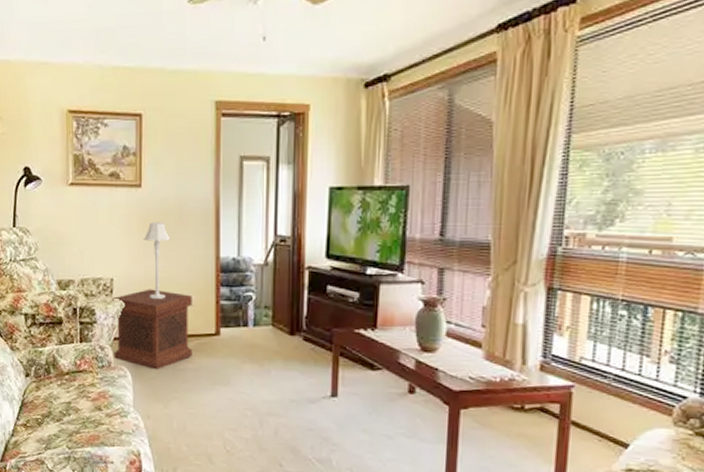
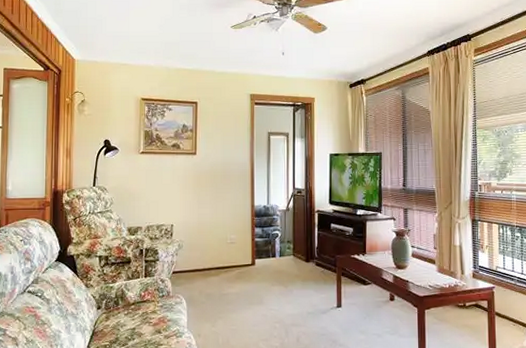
side table: present [113,289,192,370] -> none [172,231,234,296]
table lamp: present [143,222,171,299] -> none [197,180,218,239]

